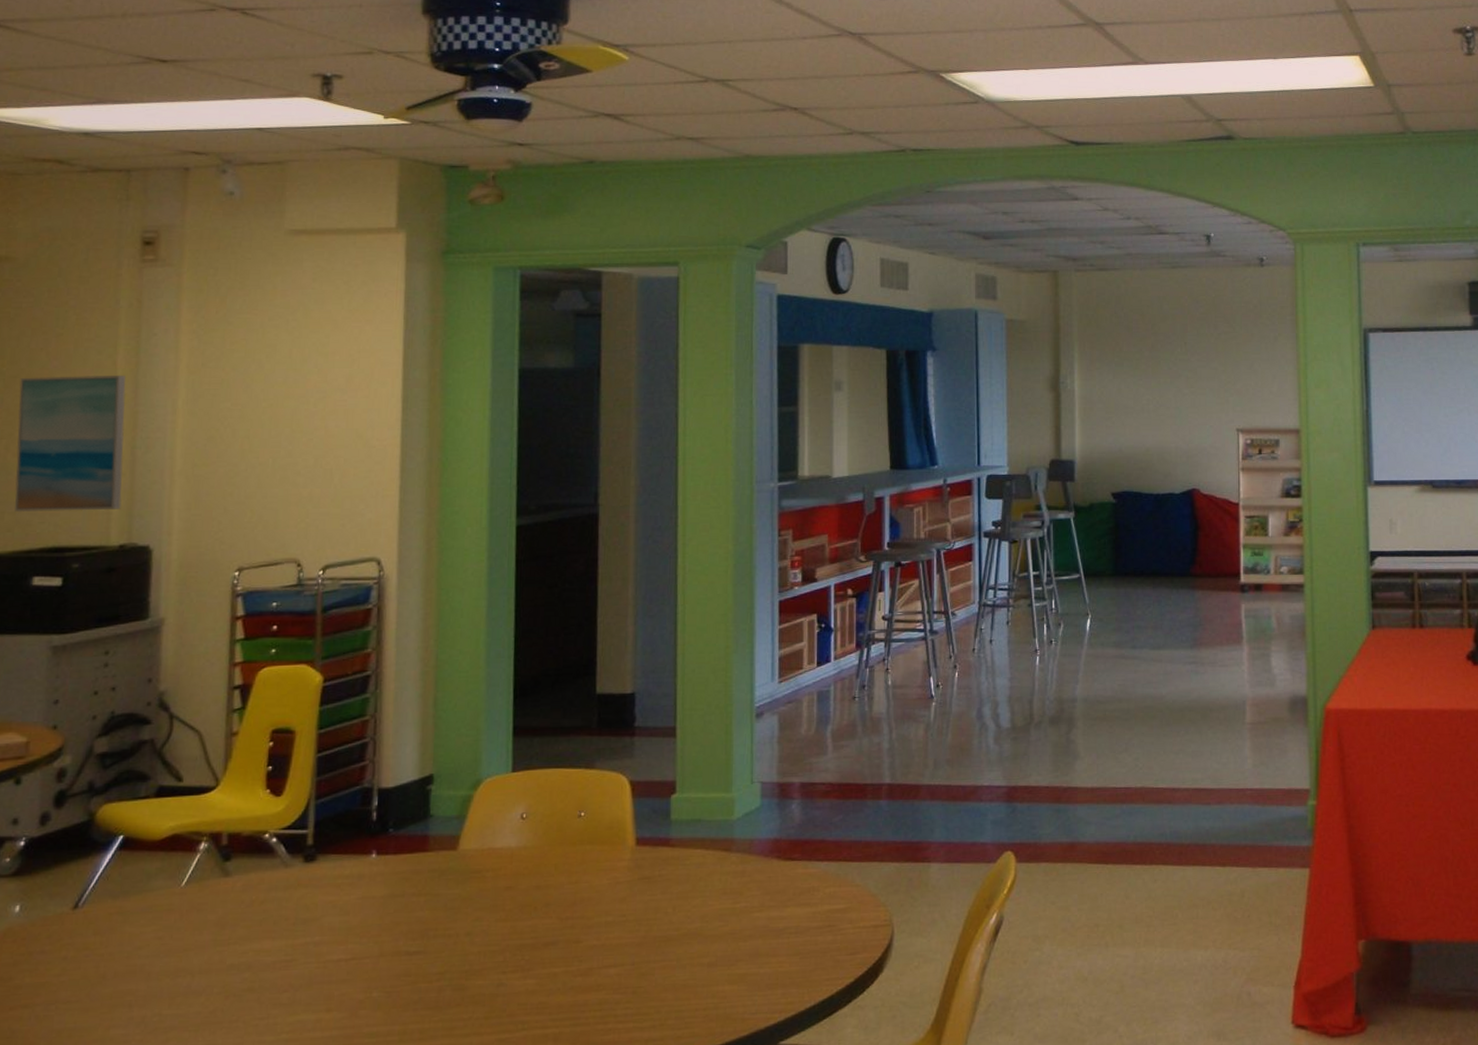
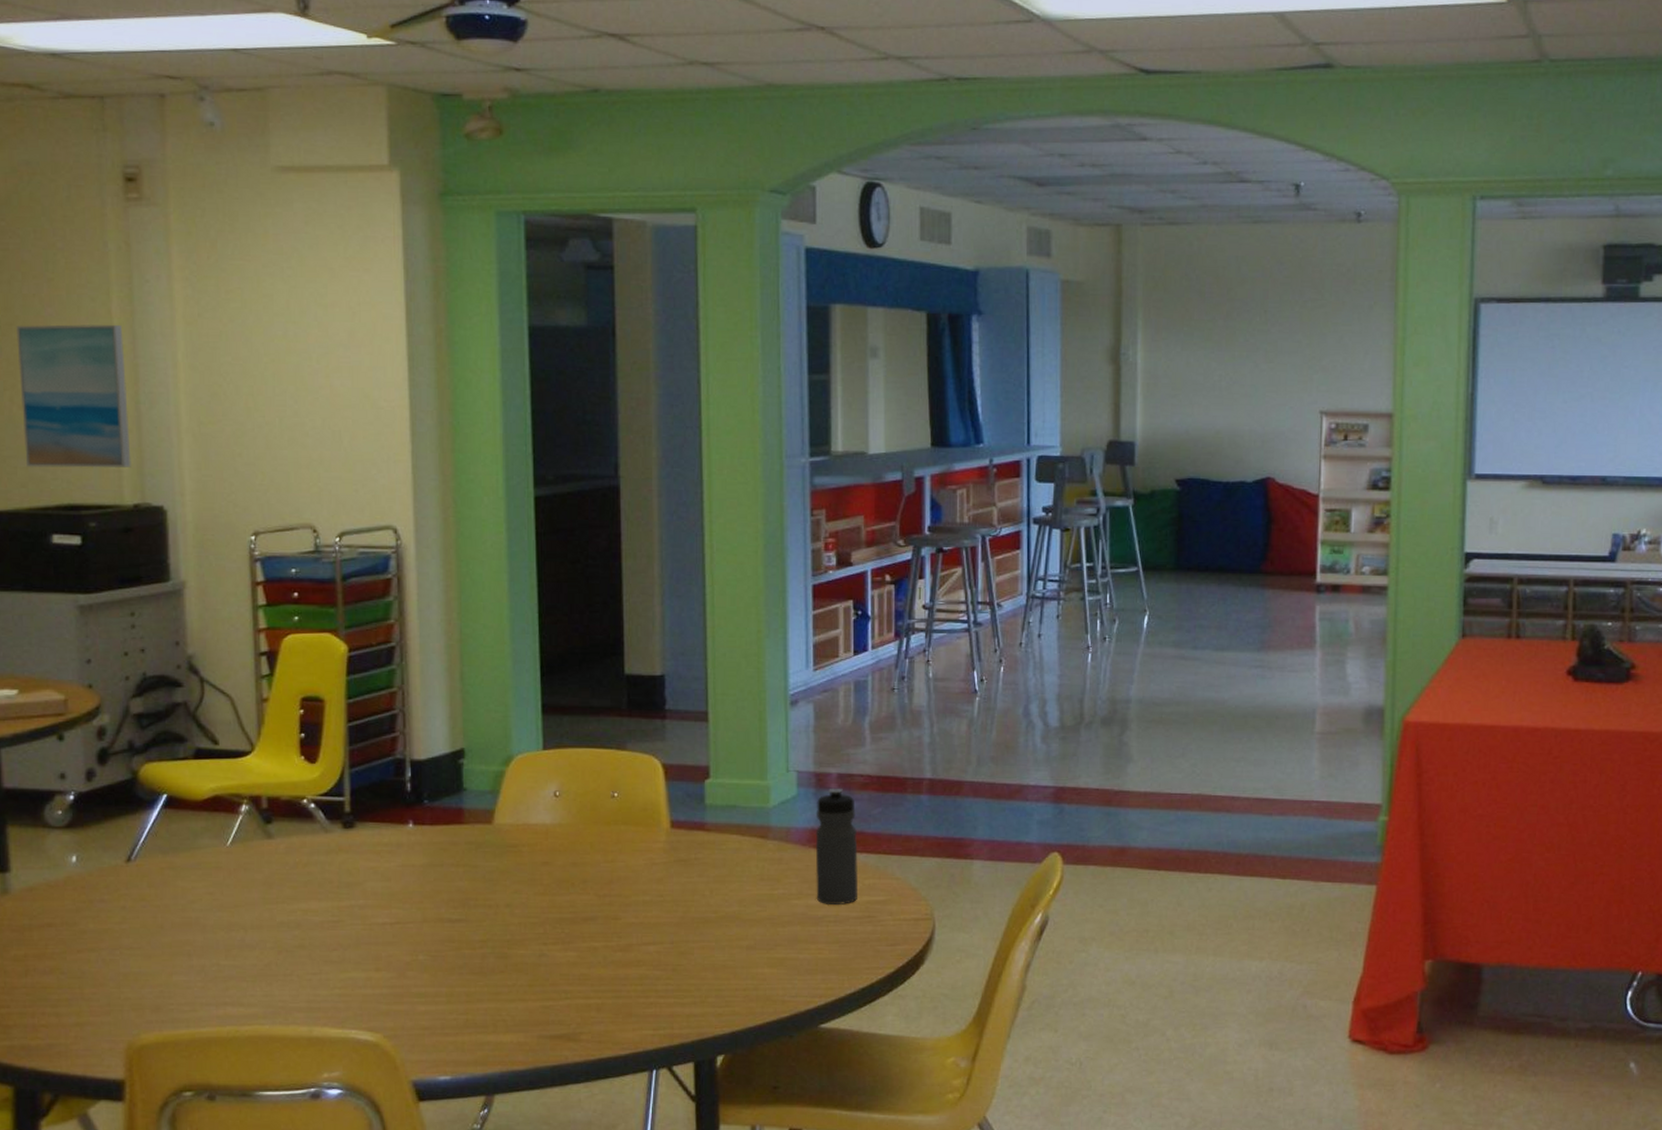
water bottle: none [777,797,820,916] -> present [815,788,859,905]

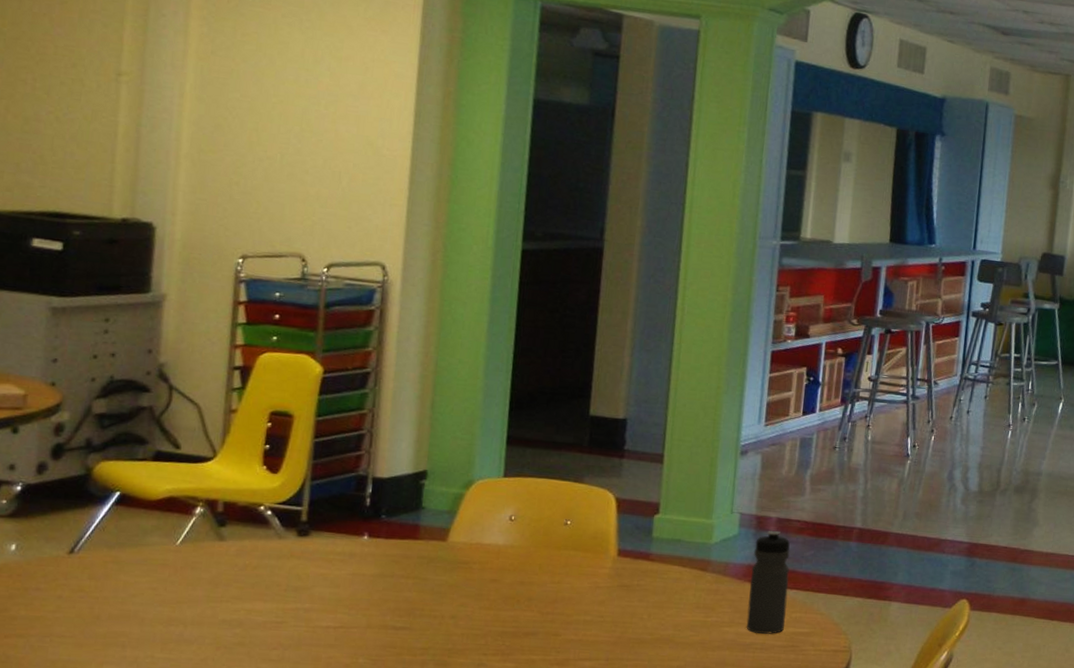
wall art: present [16,324,131,468] -> none [14,41,132,184]

